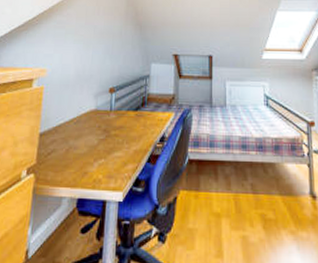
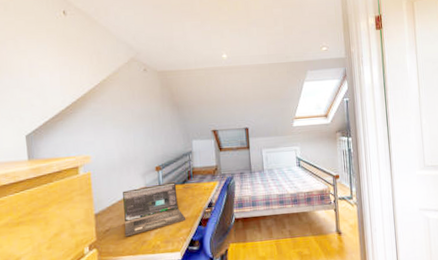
laptop: none [66,107,134,165] -> present [123,181,186,237]

